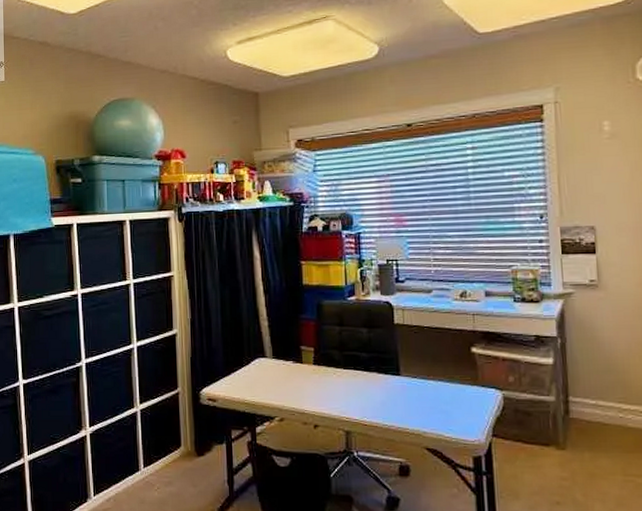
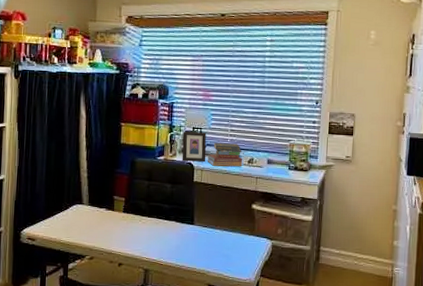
picture frame: none [375,265,407,301] -> present [182,131,206,162]
books: none [408,275,454,304] -> present [207,143,243,167]

